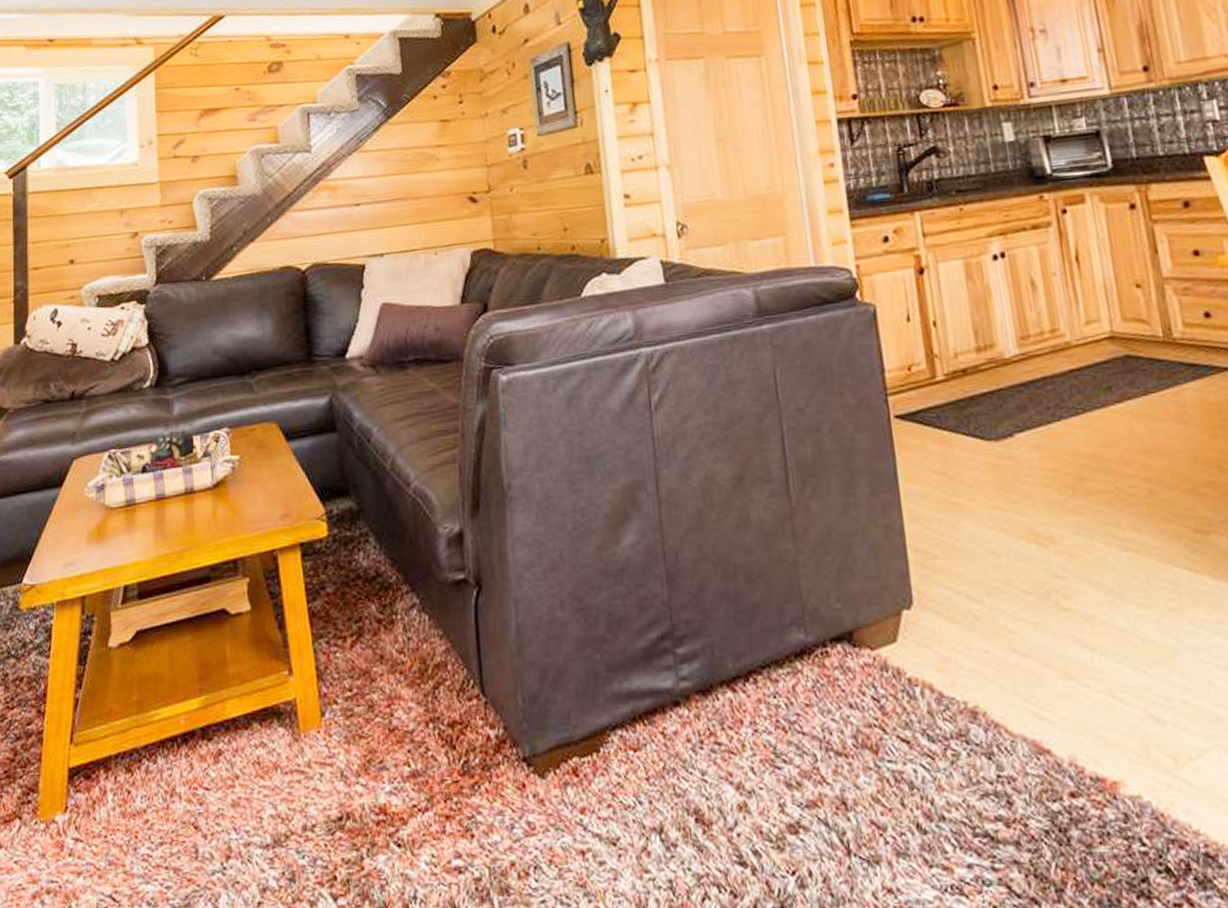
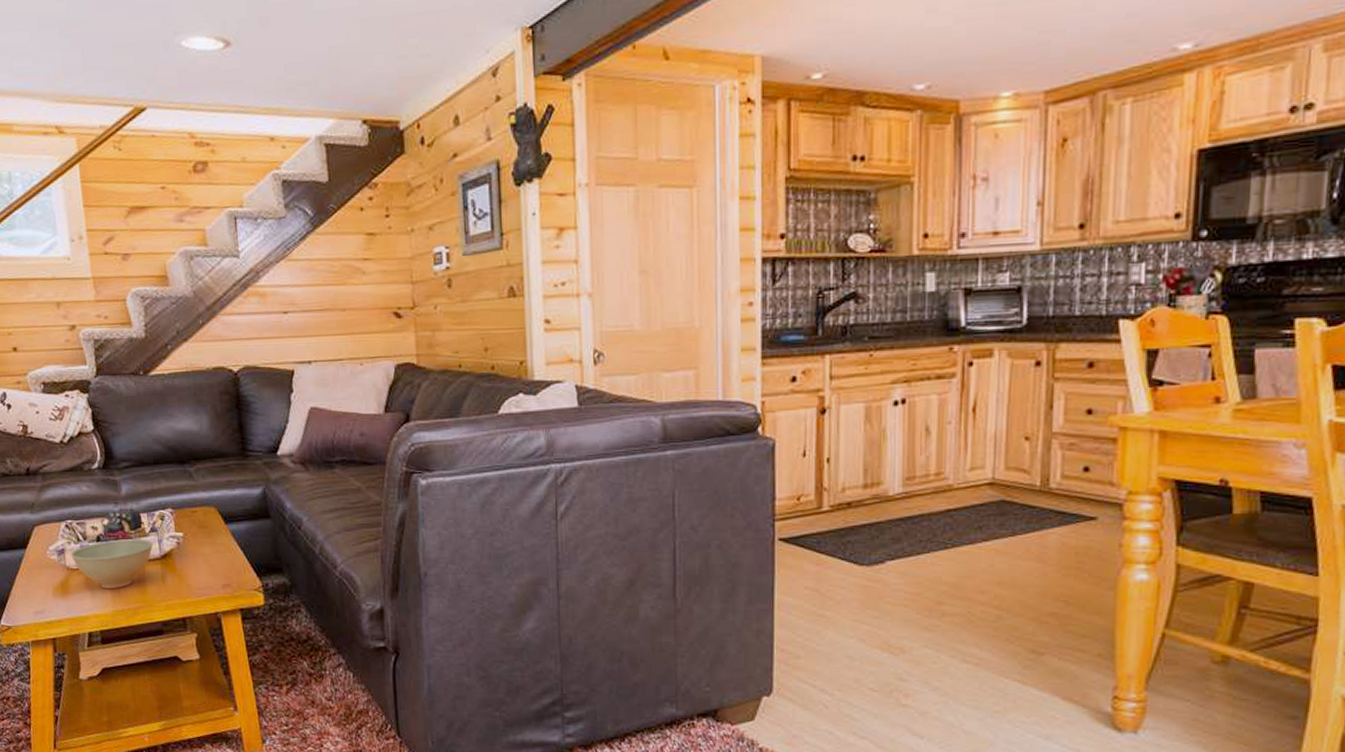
bowl: none [110,466,205,529] -> present [70,539,154,589]

